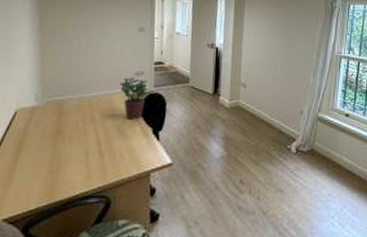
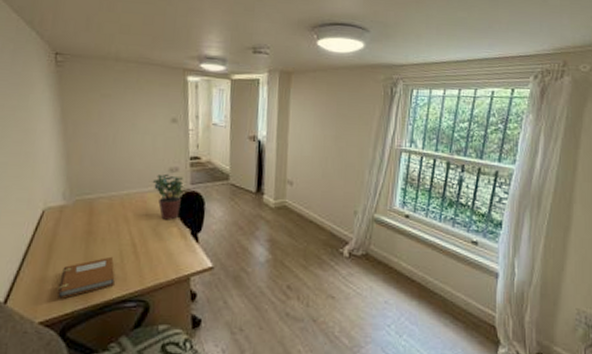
notebook: none [22,154,80,196] -> present [56,256,115,299]

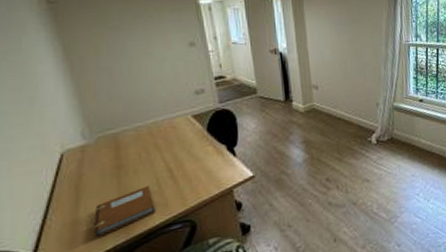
potted plant: present [153,173,185,220] -> none [180,96,214,141]

